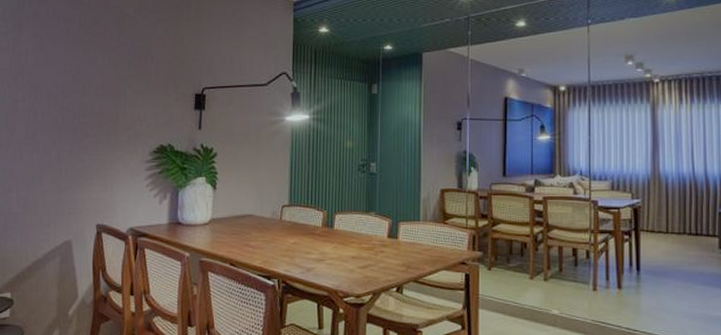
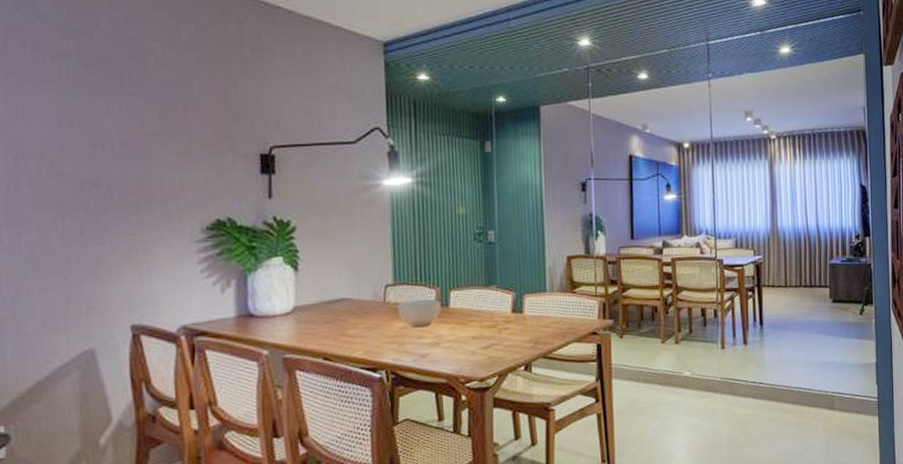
bowl: none [290,220,327,244] -> present [396,299,442,328]

